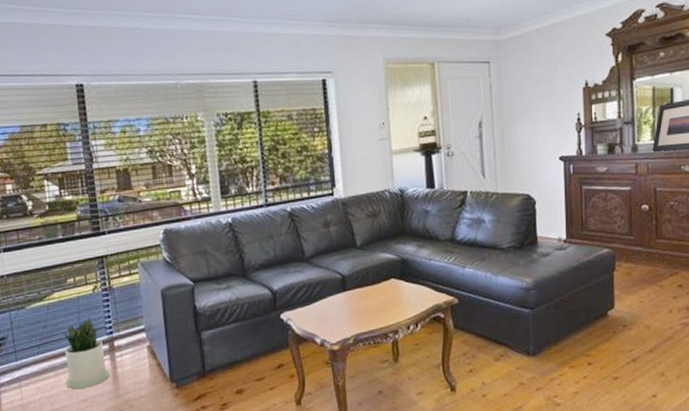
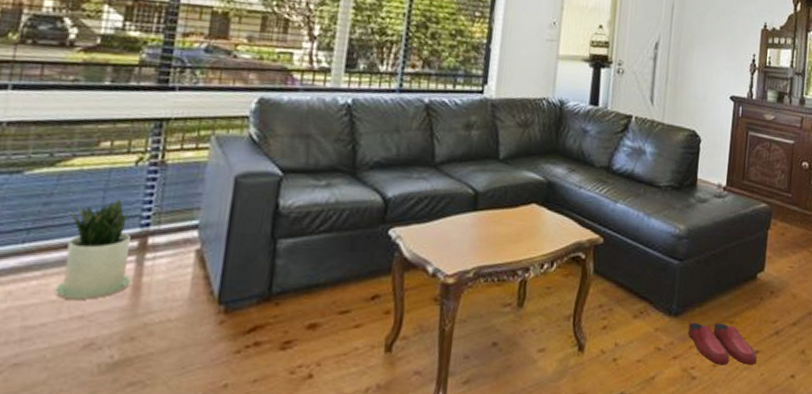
slippers: none [547,357,617,392] -> present [688,322,757,365]

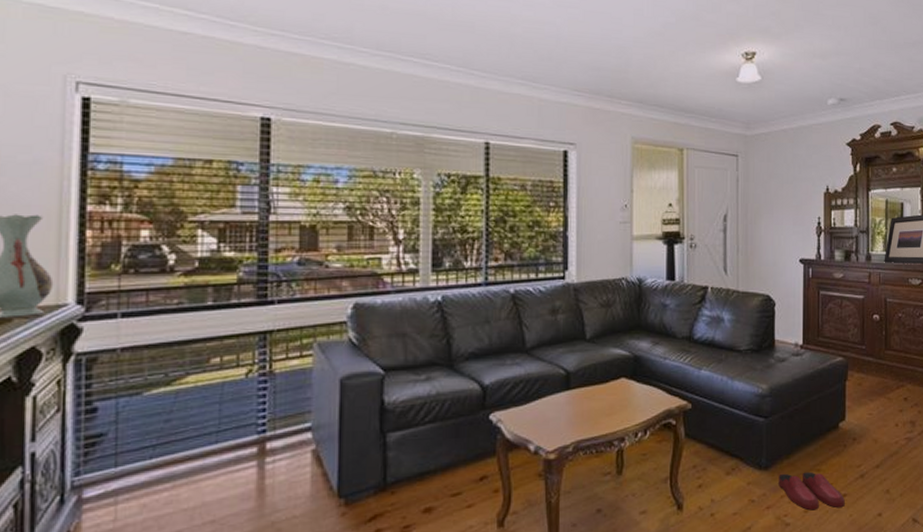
planter: present [54,198,132,300] -> none [186,409,255,506]

